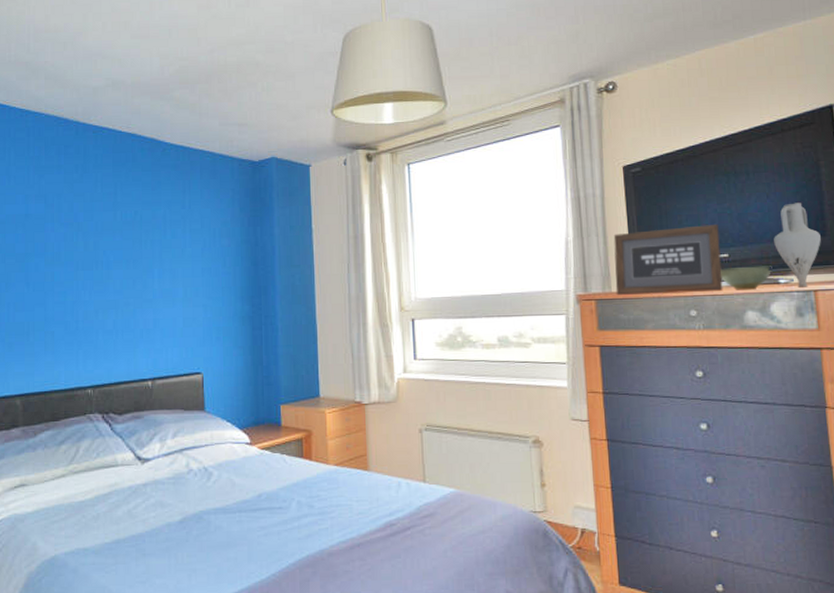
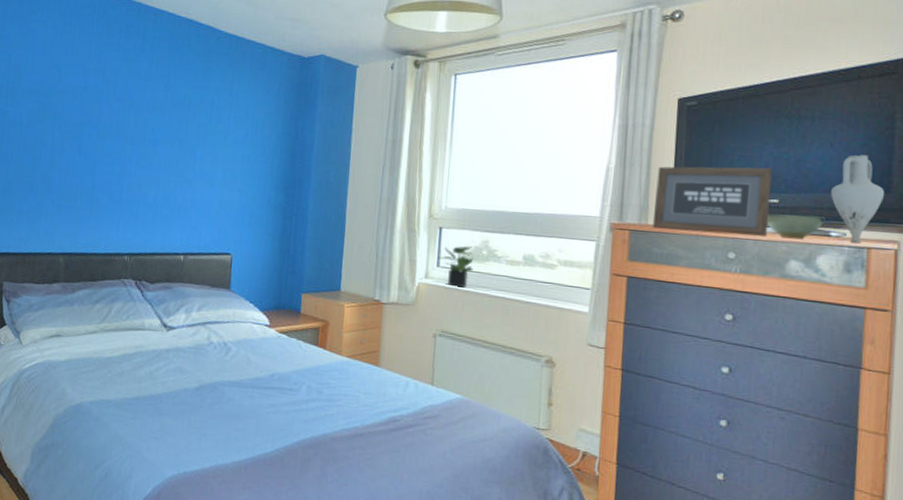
potted plant: none [413,334,450,379] -> present [437,246,474,289]

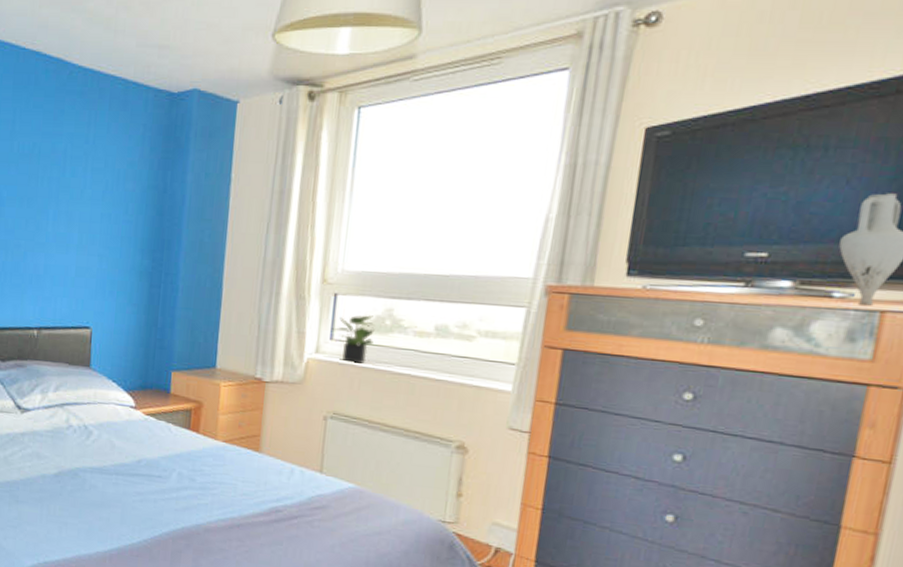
picture frame: present [652,166,773,238] -> none [598,213,764,300]
bowl: present [767,213,825,240] -> none [749,270,828,302]

